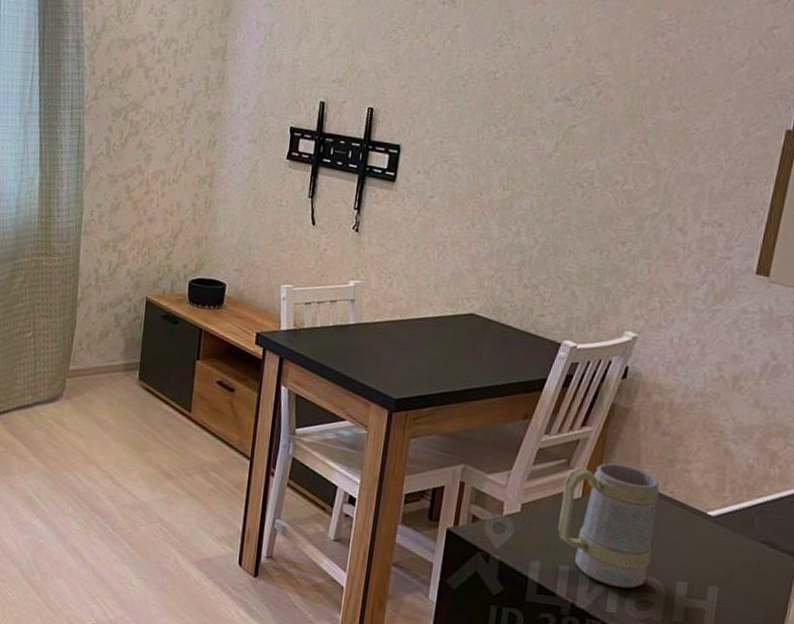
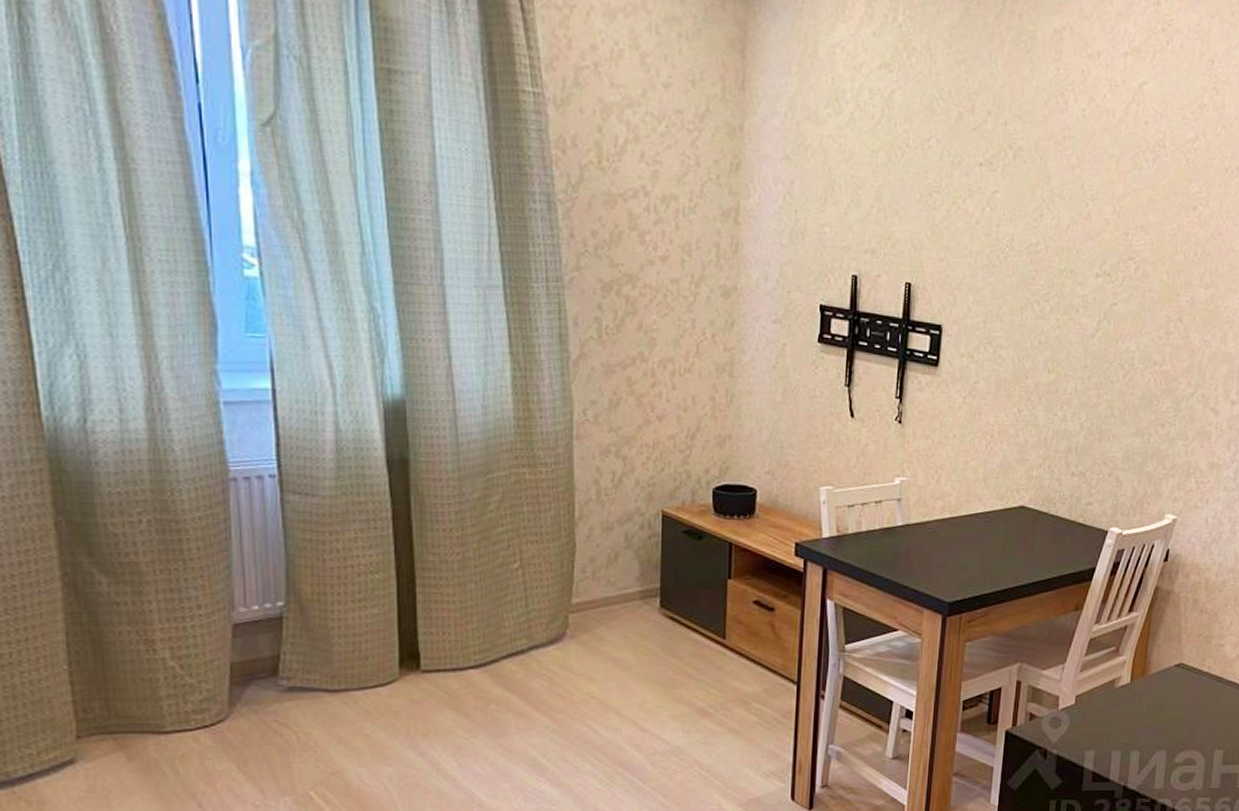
mug: present [557,463,660,589] -> none [1109,645,1198,764]

